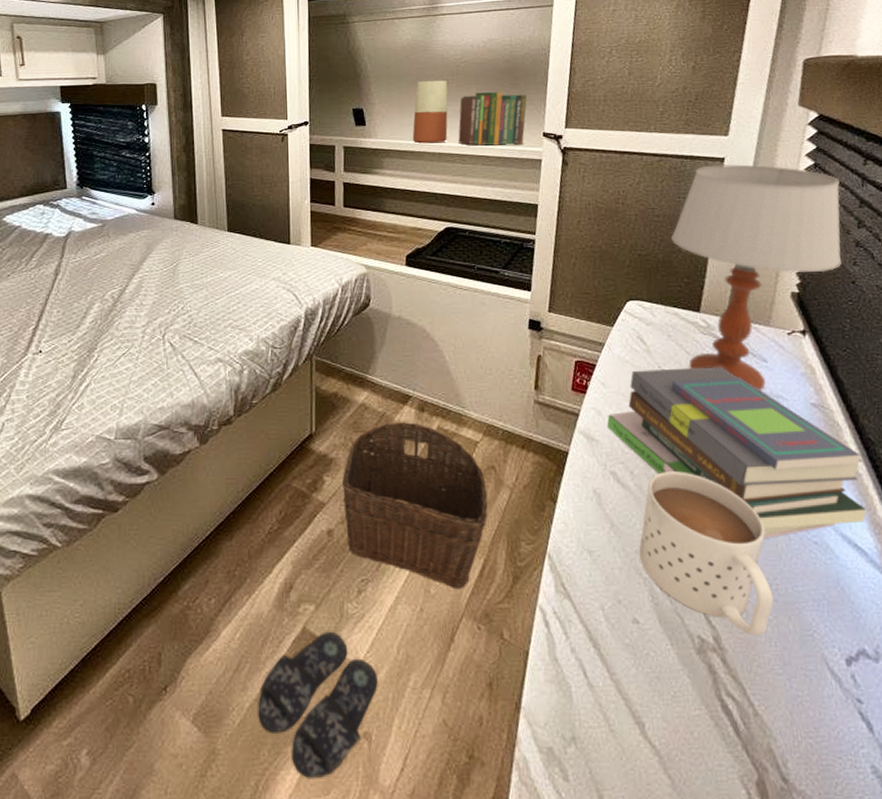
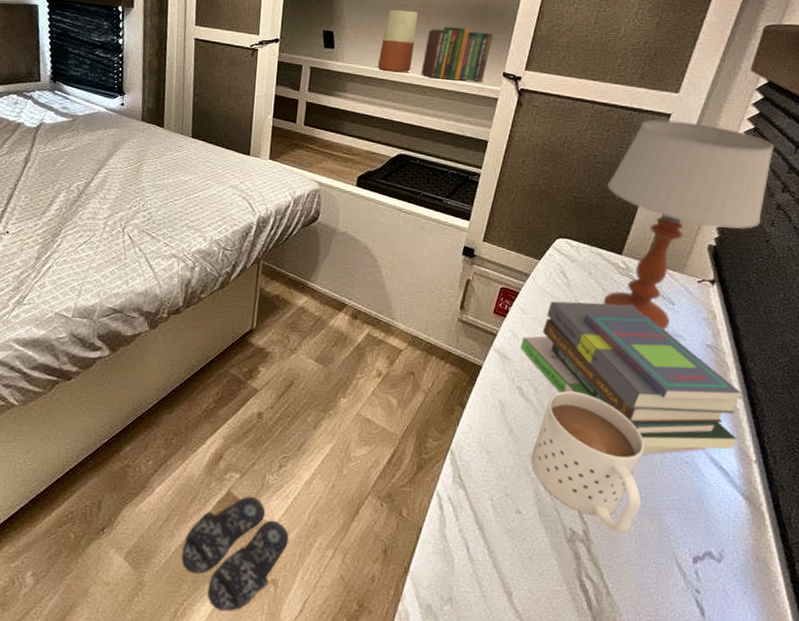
wicker basket: present [342,422,488,590] -> none [275,326,405,472]

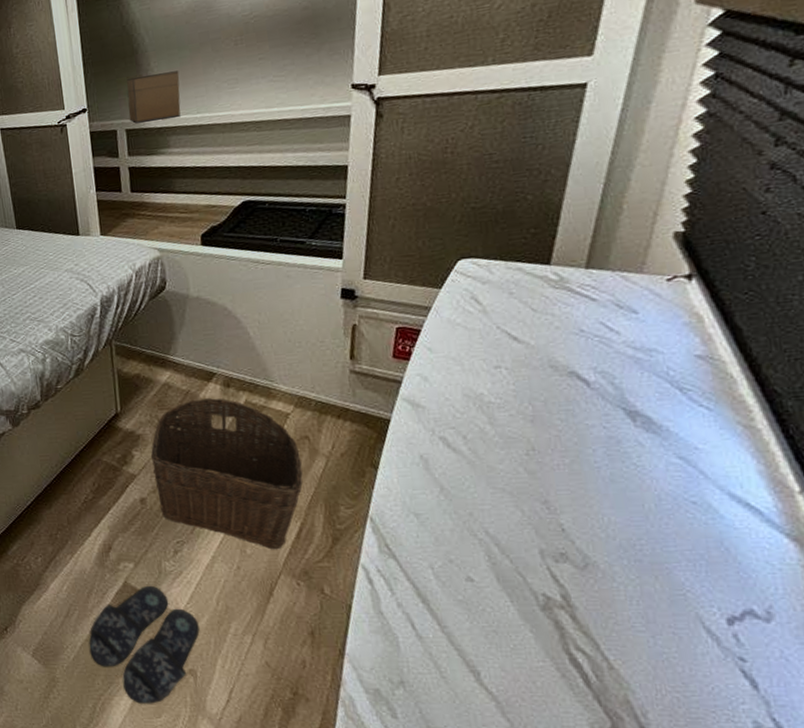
wicker basket: none [275,326,405,472] -> present [151,398,303,550]
decorative box: none [315,20,367,66] -> present [127,70,181,124]
vase: present [377,10,419,73] -> none [199,42,239,115]
books: present [421,27,493,82] -> none [251,44,331,111]
books: present [520,301,742,455] -> none [434,322,766,499]
mug: present [531,391,644,533] -> none [473,434,638,594]
table lamp: present [603,119,774,329] -> none [514,83,751,345]

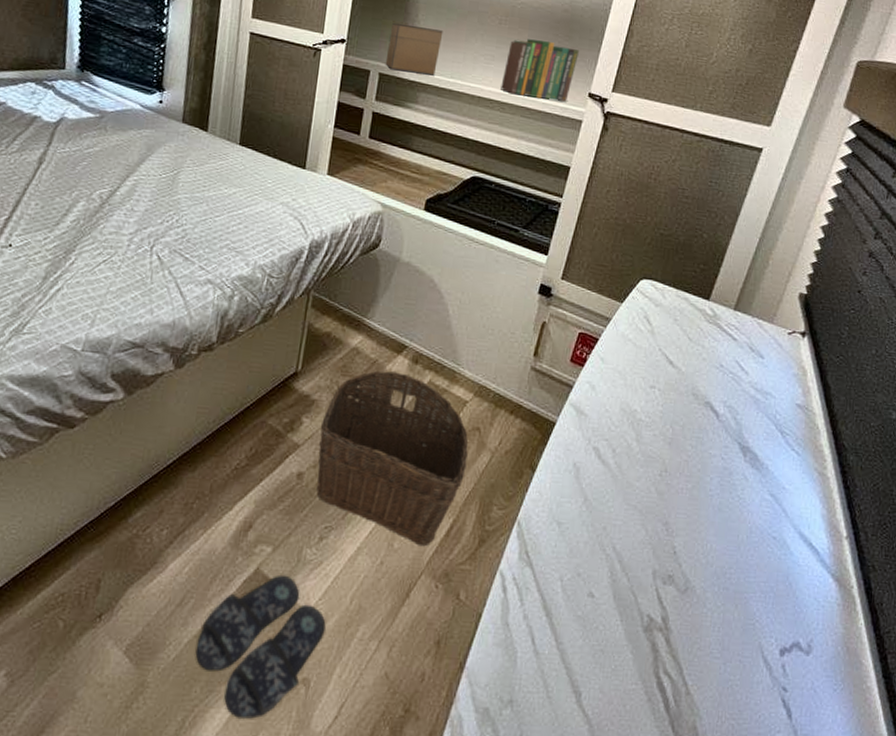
books: none [251,44,331,111] -> present [500,39,579,102]

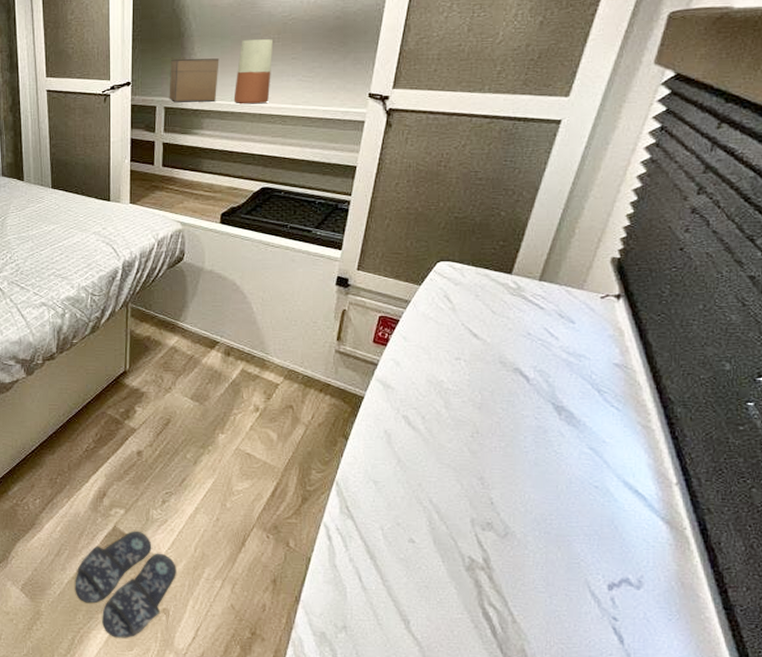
wicker basket: present [316,370,469,547] -> none [152,364,284,505]
vase: none [453,16,501,87] -> present [233,39,274,104]
books: present [500,39,579,102] -> none [280,51,355,107]

